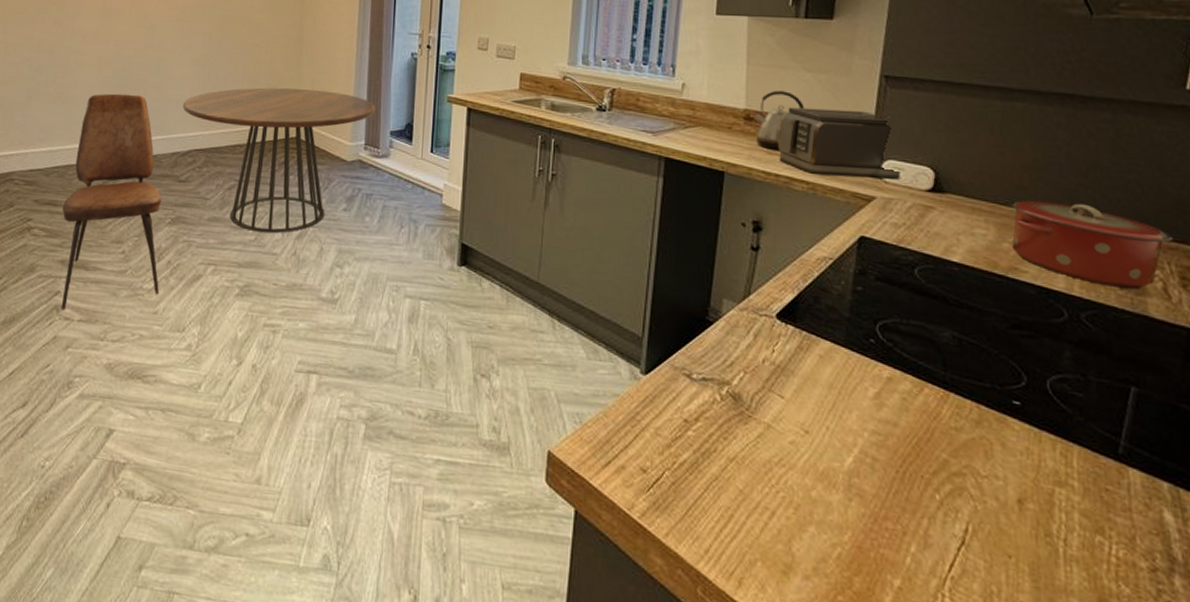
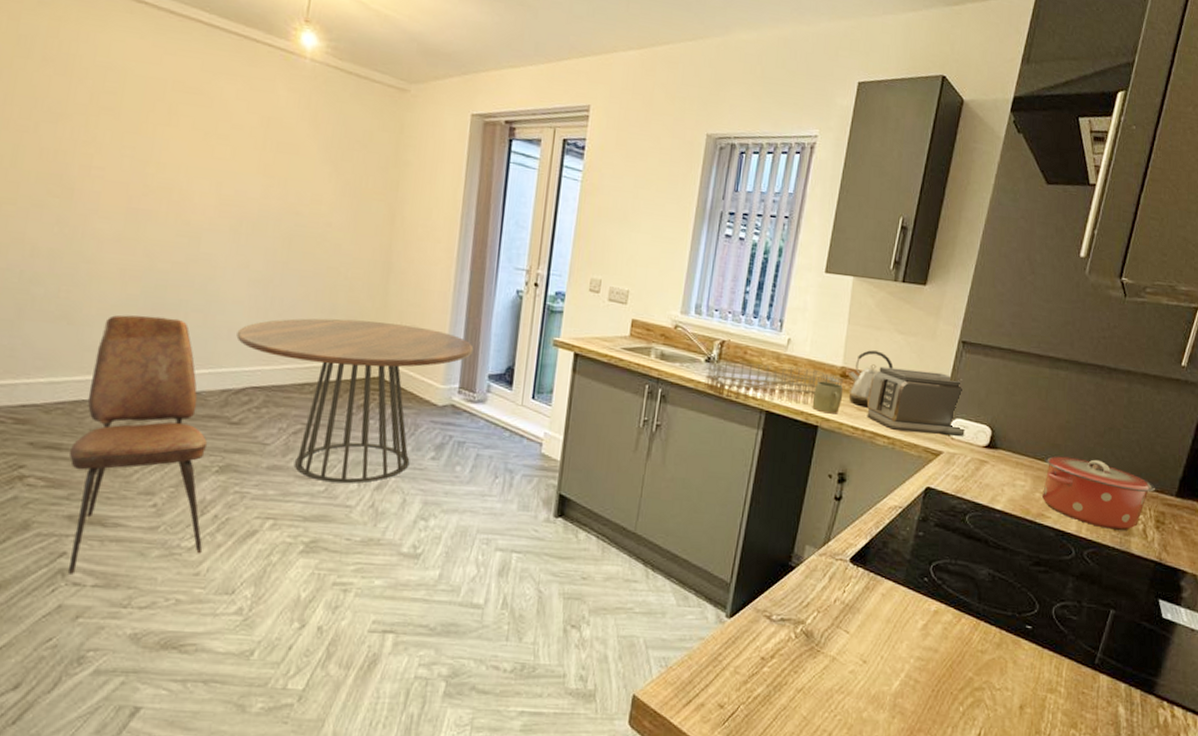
dish rack: none [598,108,748,150] -> present [704,360,843,405]
mug: none [715,125,750,159] -> present [812,381,844,414]

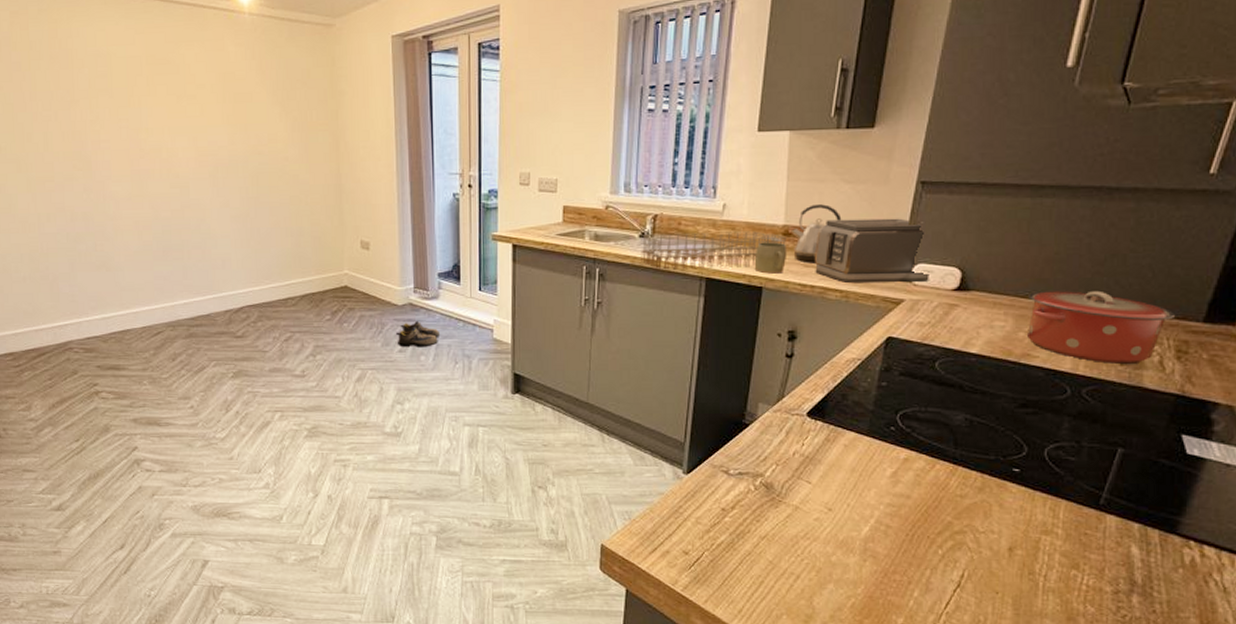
dining chair: present [67,315,208,574] -> none [125,256,232,463]
dining table: present [236,318,474,483] -> none [229,238,422,377]
shoe: none [431,424,483,457] -> present [396,320,441,348]

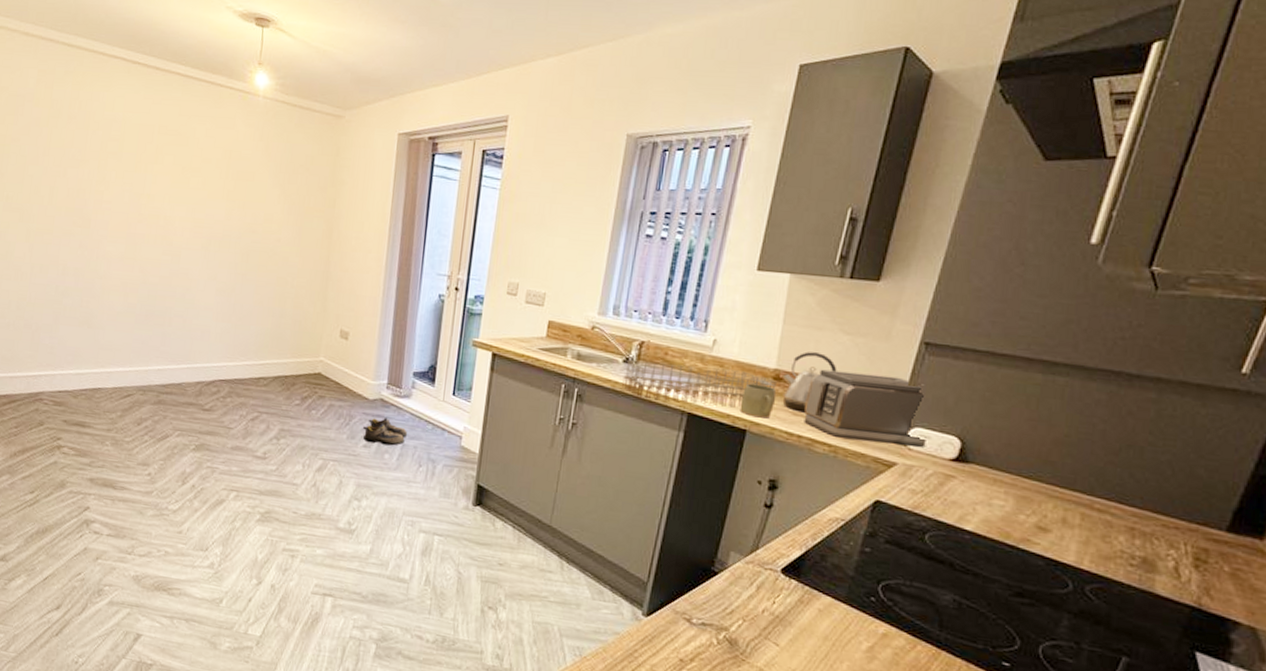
casserole: present [1027,290,1176,364] -> none [1029,473,1196,566]

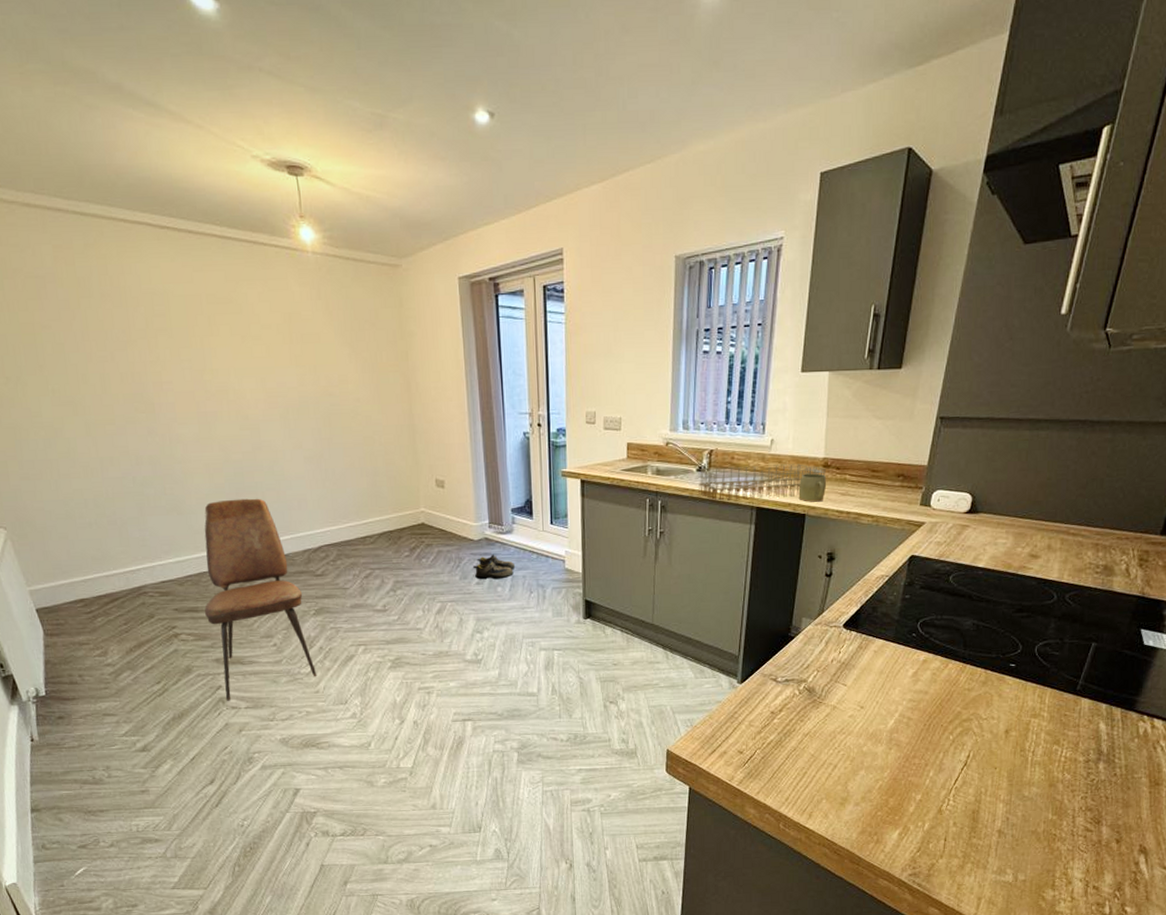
dining chair: none [90,320,187,525] -> present [204,498,317,701]
kettle: present [781,352,837,413] -> none [830,438,873,492]
toaster: present [804,369,926,447] -> none [850,450,946,509]

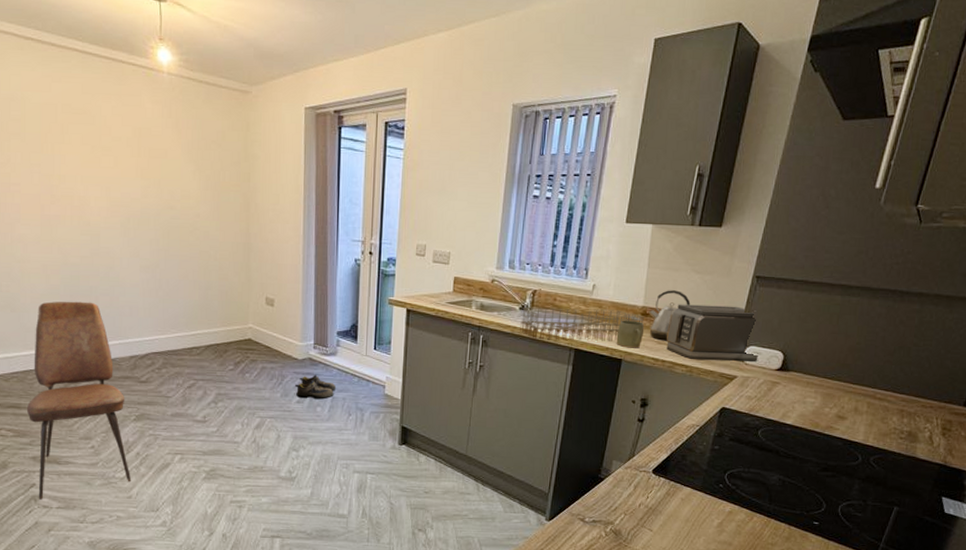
kettle: none [830,438,873,492] -> present [648,290,691,341]
toaster: none [850,450,946,509] -> present [666,304,758,361]

